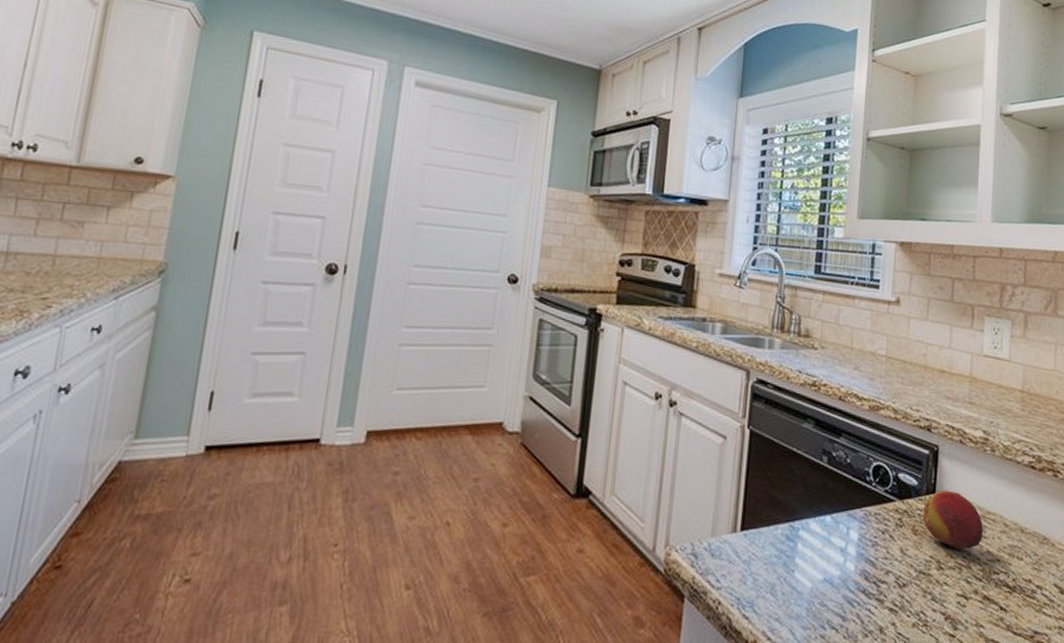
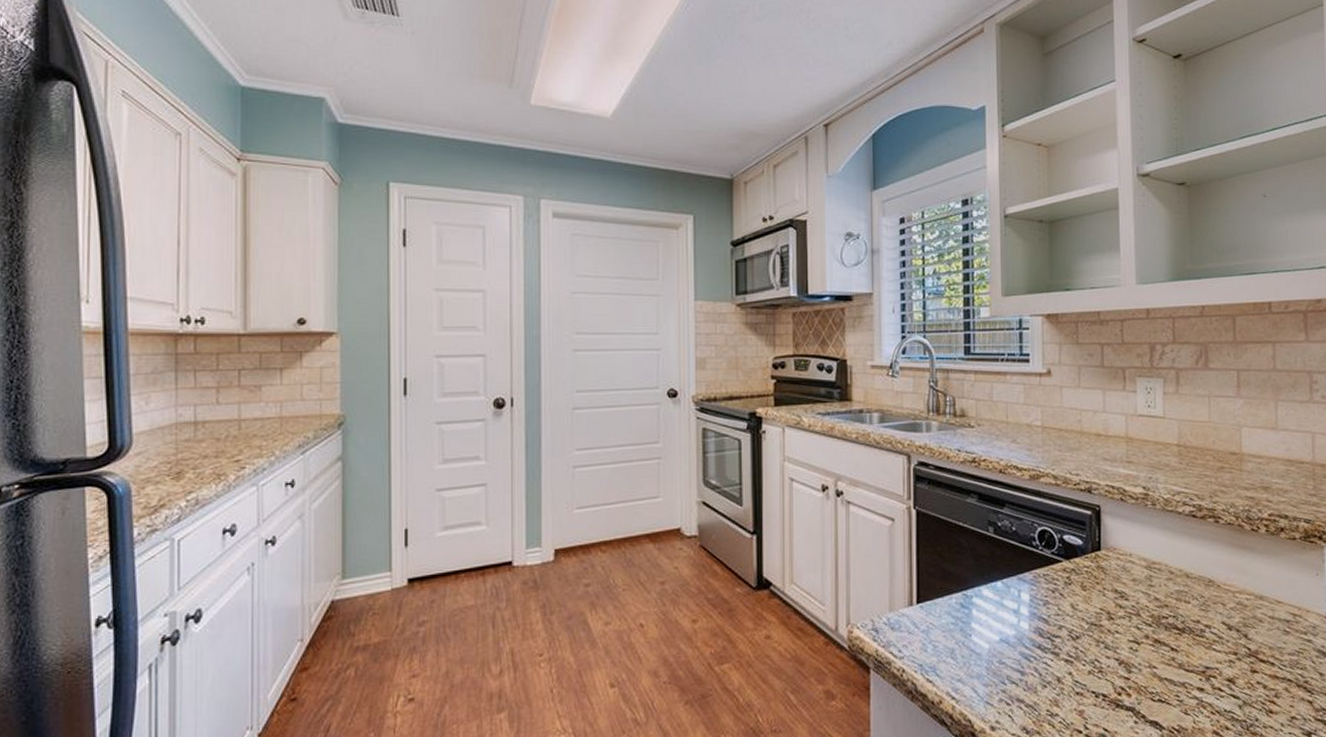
fruit: present [923,490,983,550] -> none [1090,546,1150,600]

